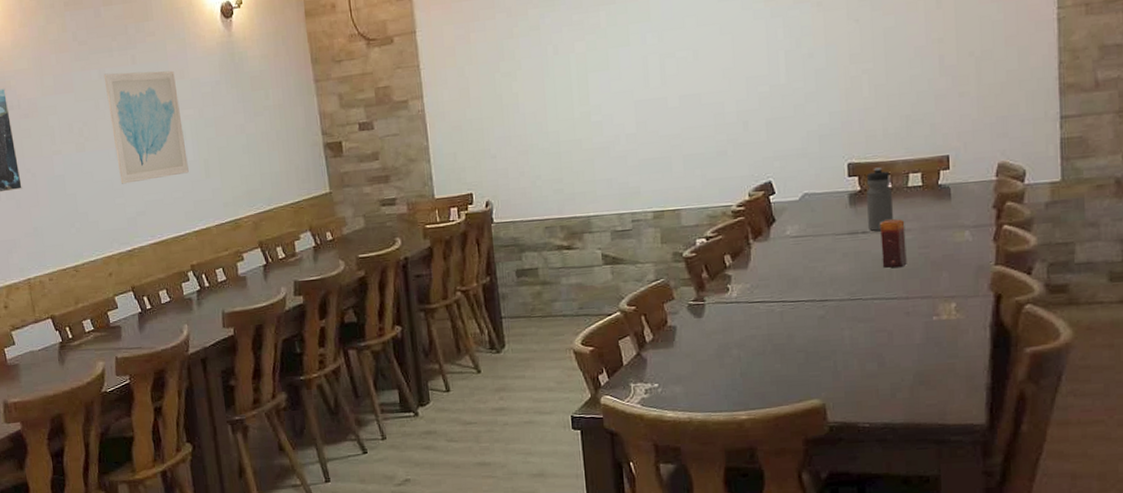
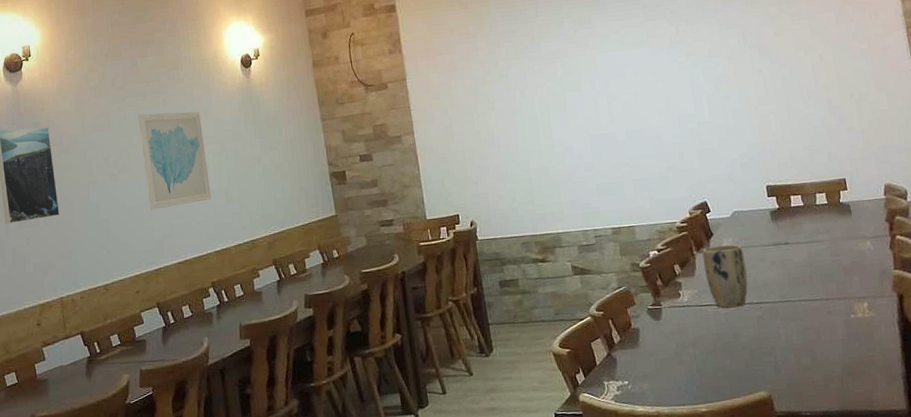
plant pot: none [760,232,812,306] -> present [702,244,748,308]
water bottle: present [866,167,893,231] -> none [782,189,808,242]
candle: present [880,219,907,268] -> none [798,231,824,274]

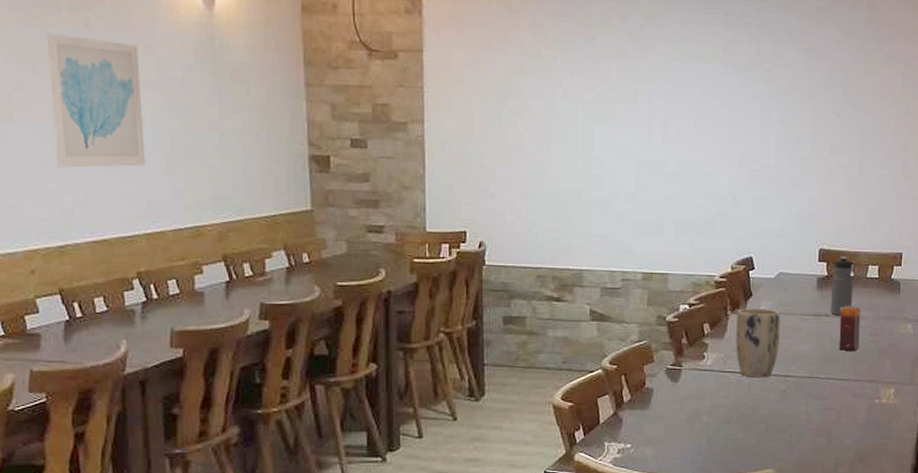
water bottle: none [782,189,808,242] -> present [831,256,854,315]
candle: none [798,231,824,274] -> present [839,306,861,352]

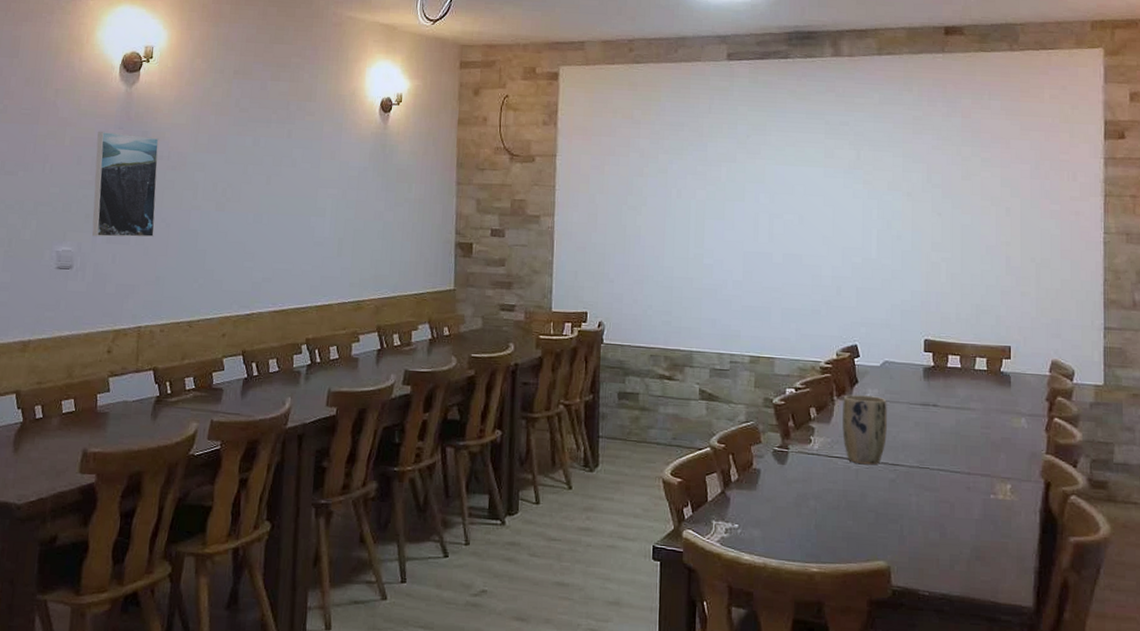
wall art: present [46,33,145,168] -> none [253,142,326,249]
water bottle: present [831,256,854,315] -> none [939,347,961,406]
candle: present [839,306,861,352] -> none [949,397,970,444]

